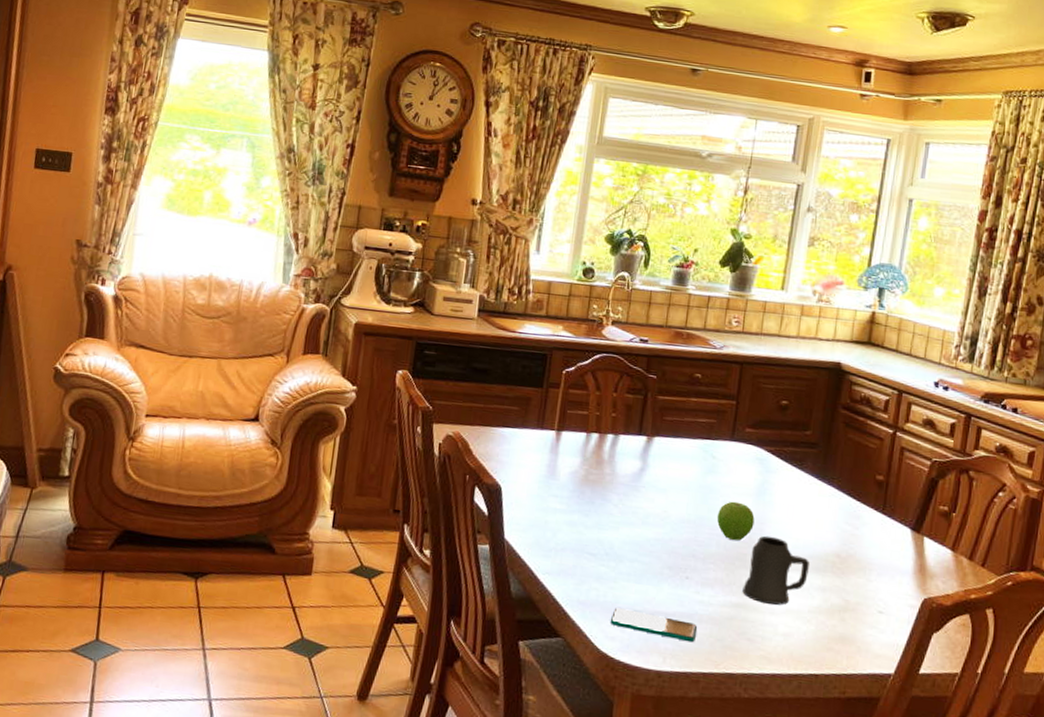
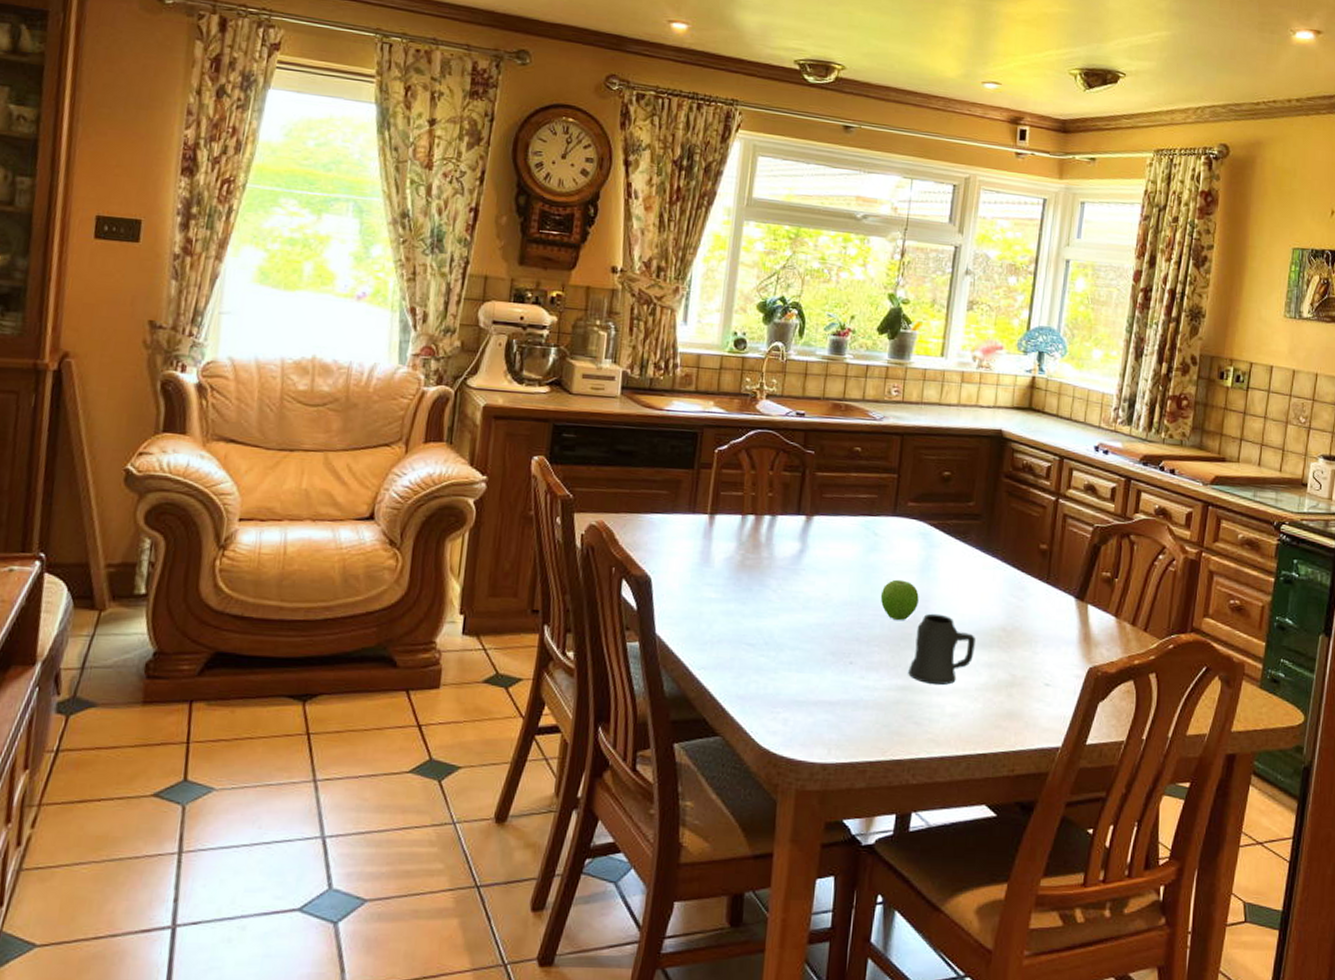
smartphone: present [610,608,698,643] -> none [771,700,863,731]

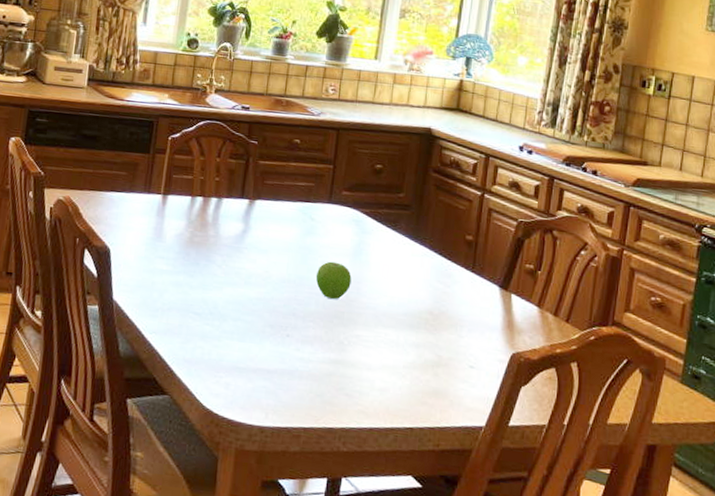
mug: present [908,613,975,685] -> none [340,294,404,361]

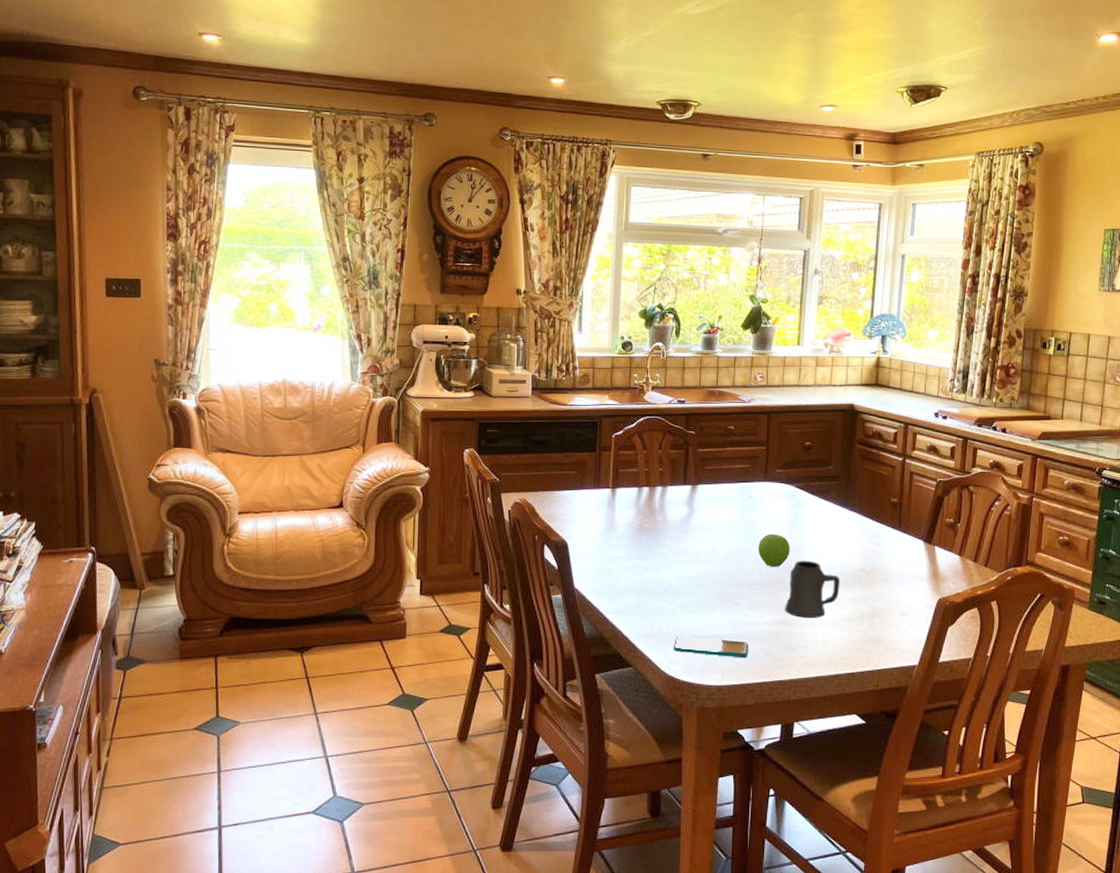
smartphone: none [214,365,298,399] -> present [673,636,749,658]
mug: none [340,294,404,361] -> present [785,560,840,618]

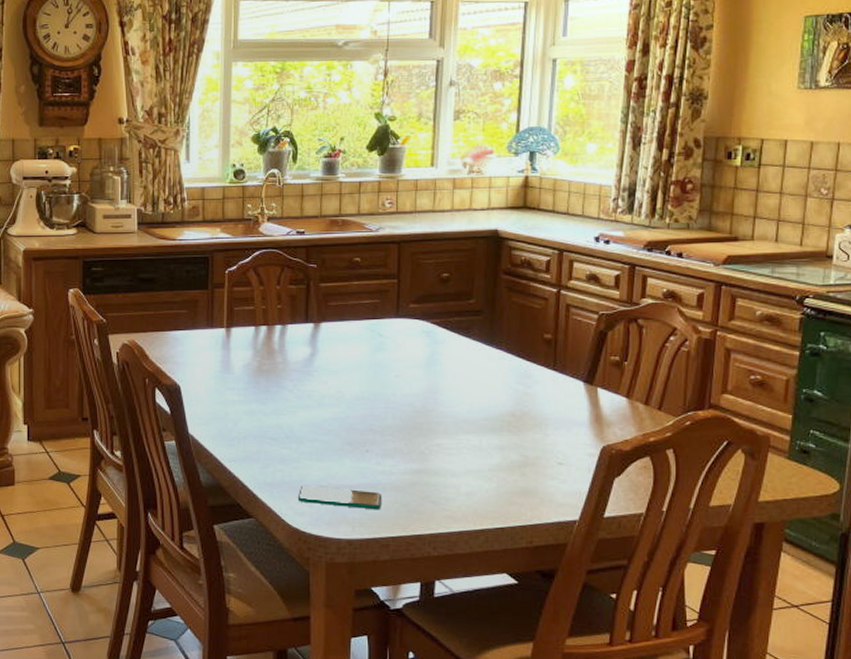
fruit: present [757,533,790,567] -> none [390,375,427,411]
mug: present [785,560,840,618] -> none [422,403,485,467]

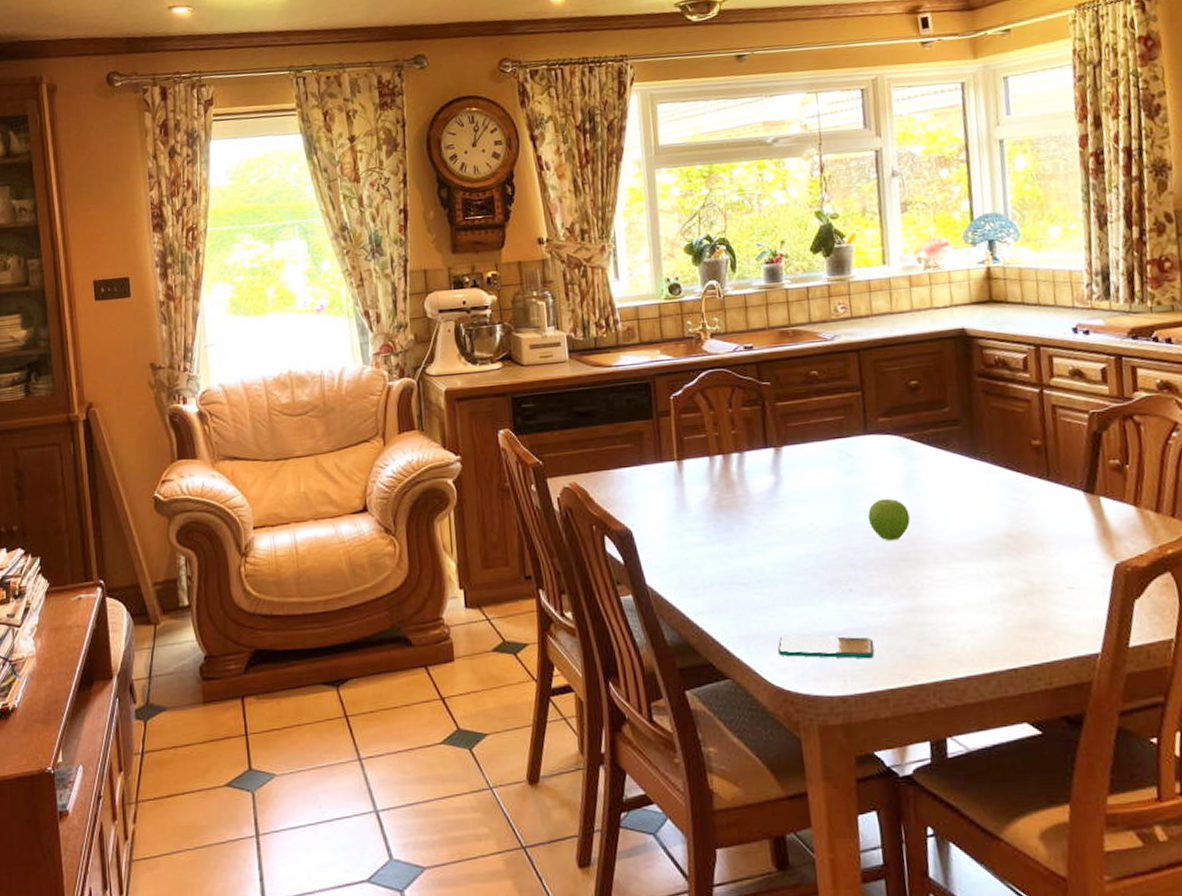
fruit: none [390,375,427,411] -> present [867,498,910,540]

